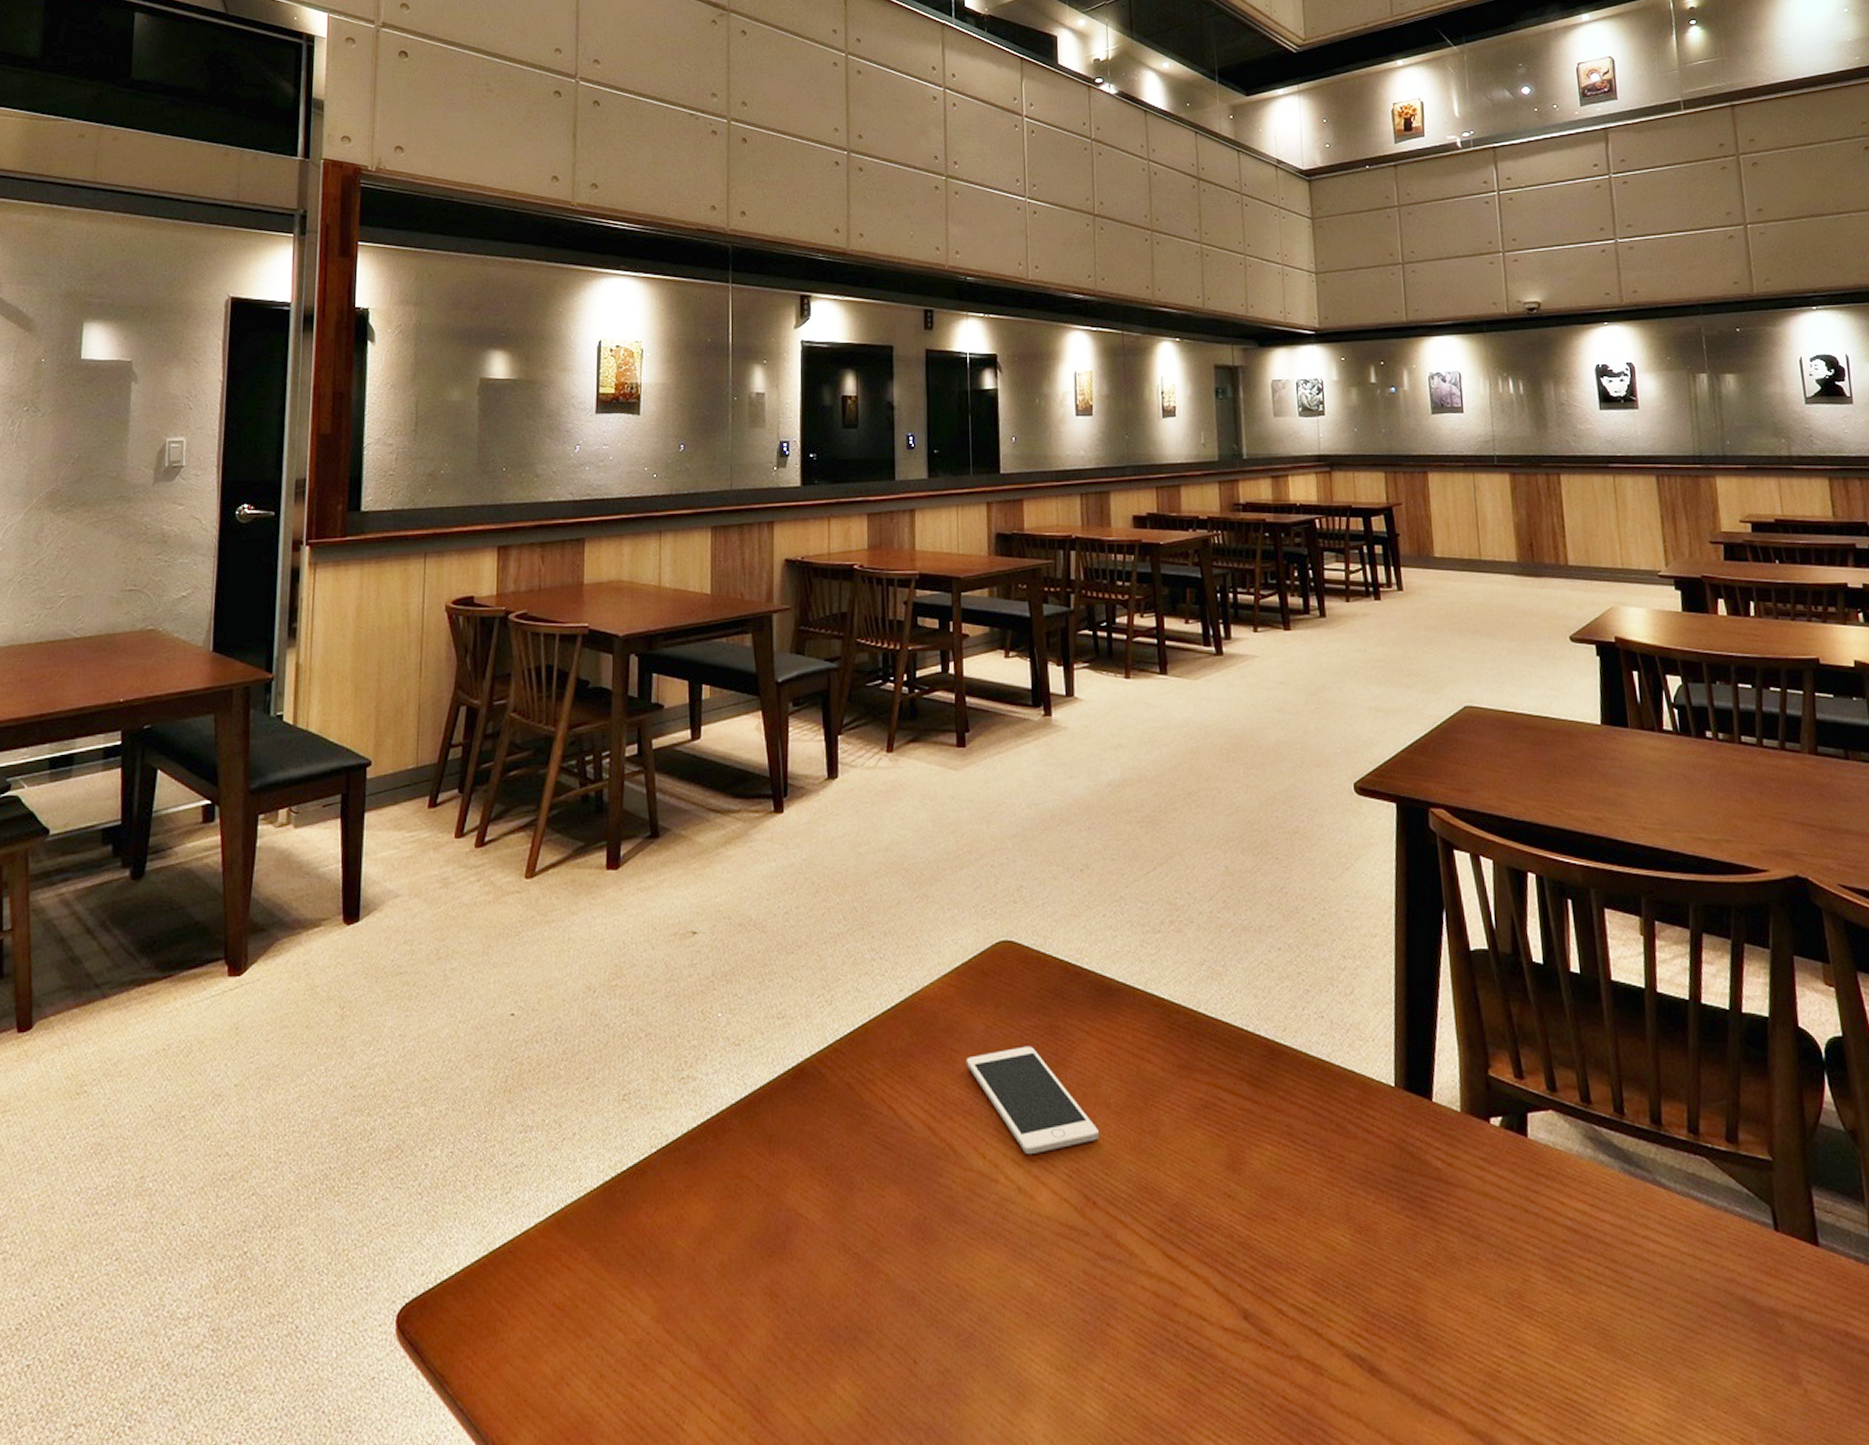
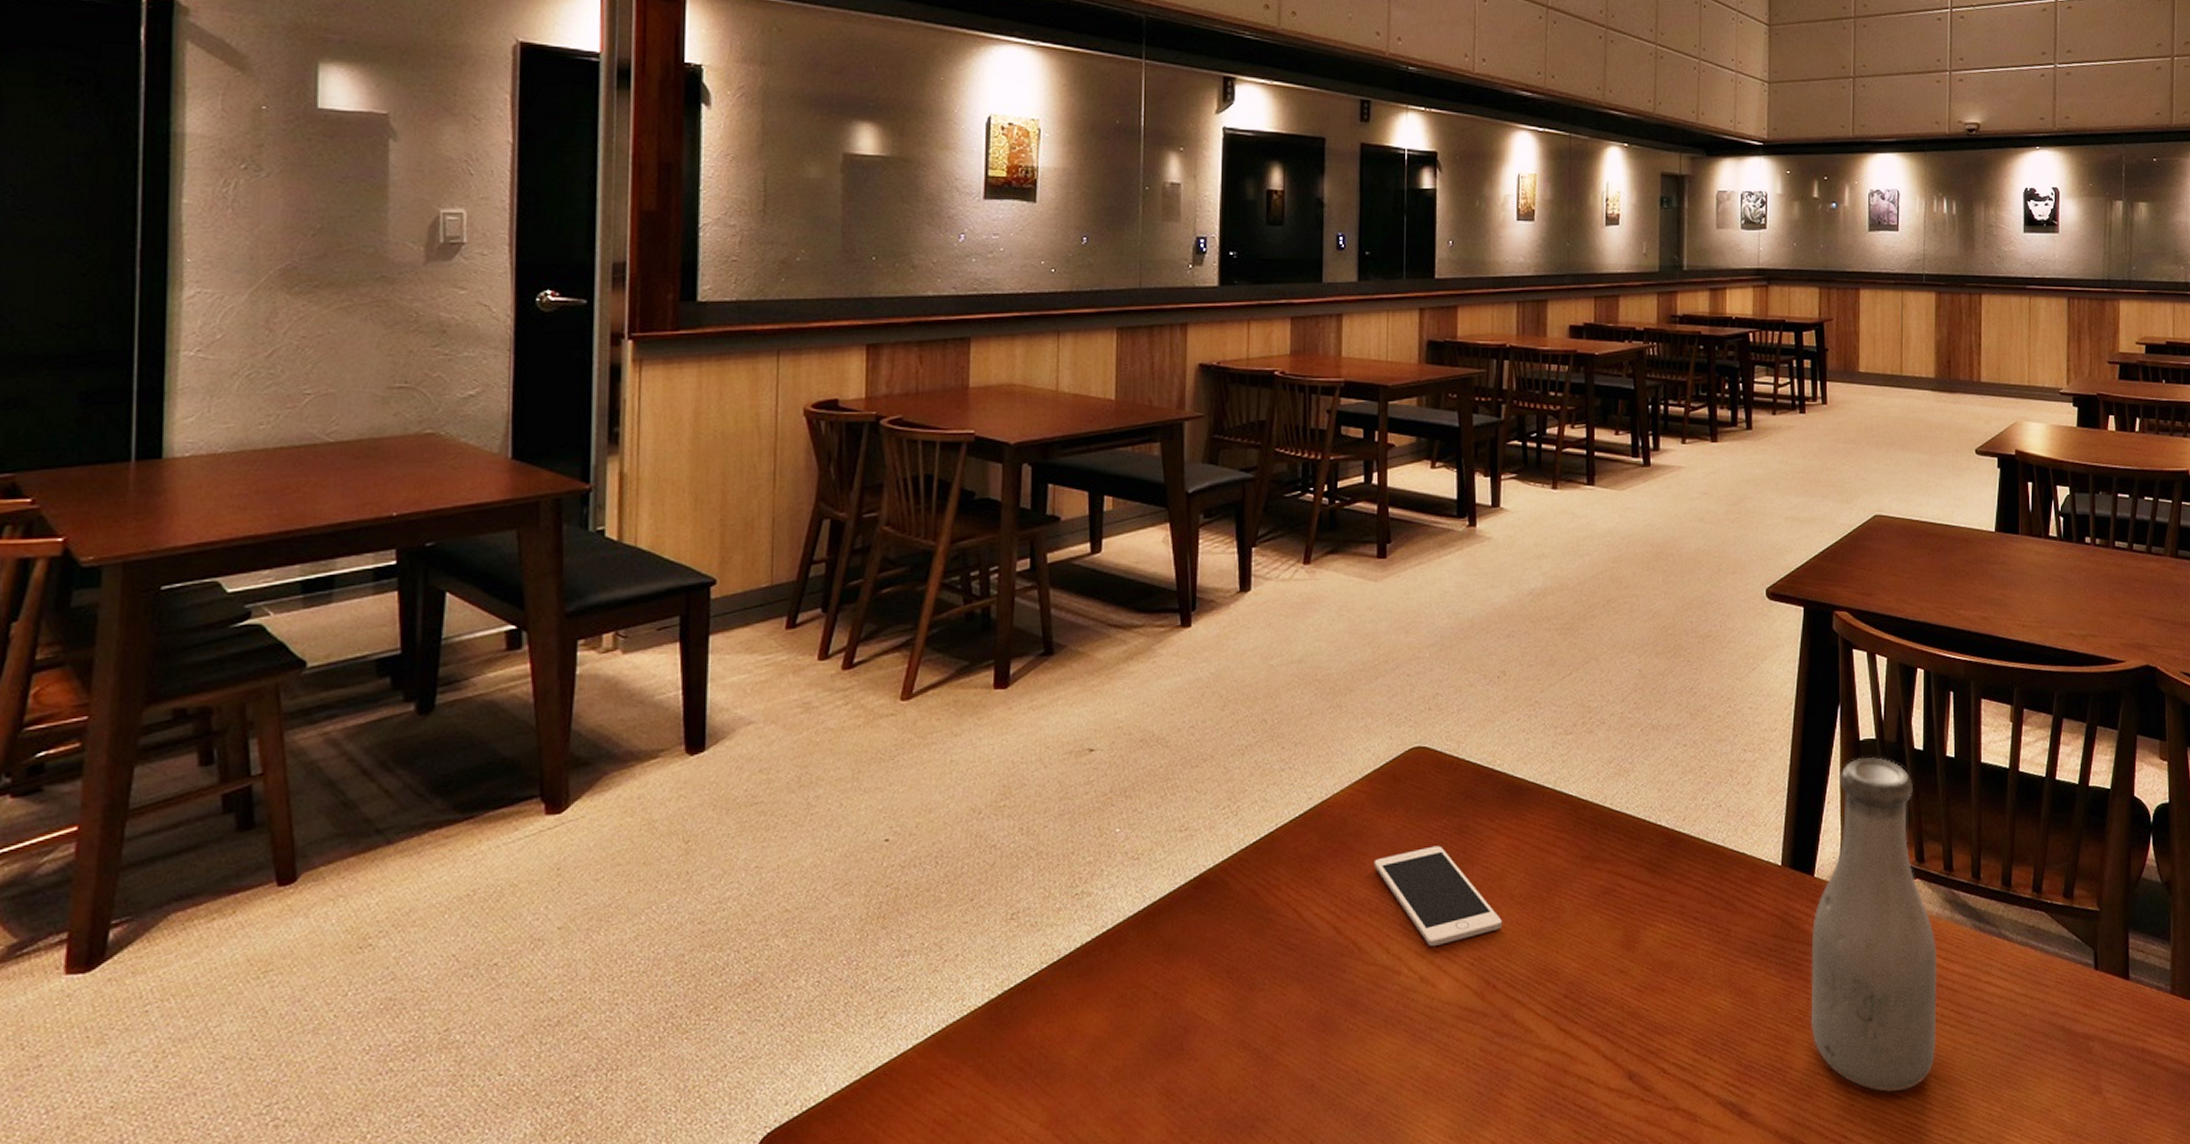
bottle: none [1435,969,1592,1361] -> present [1810,757,1938,1093]

